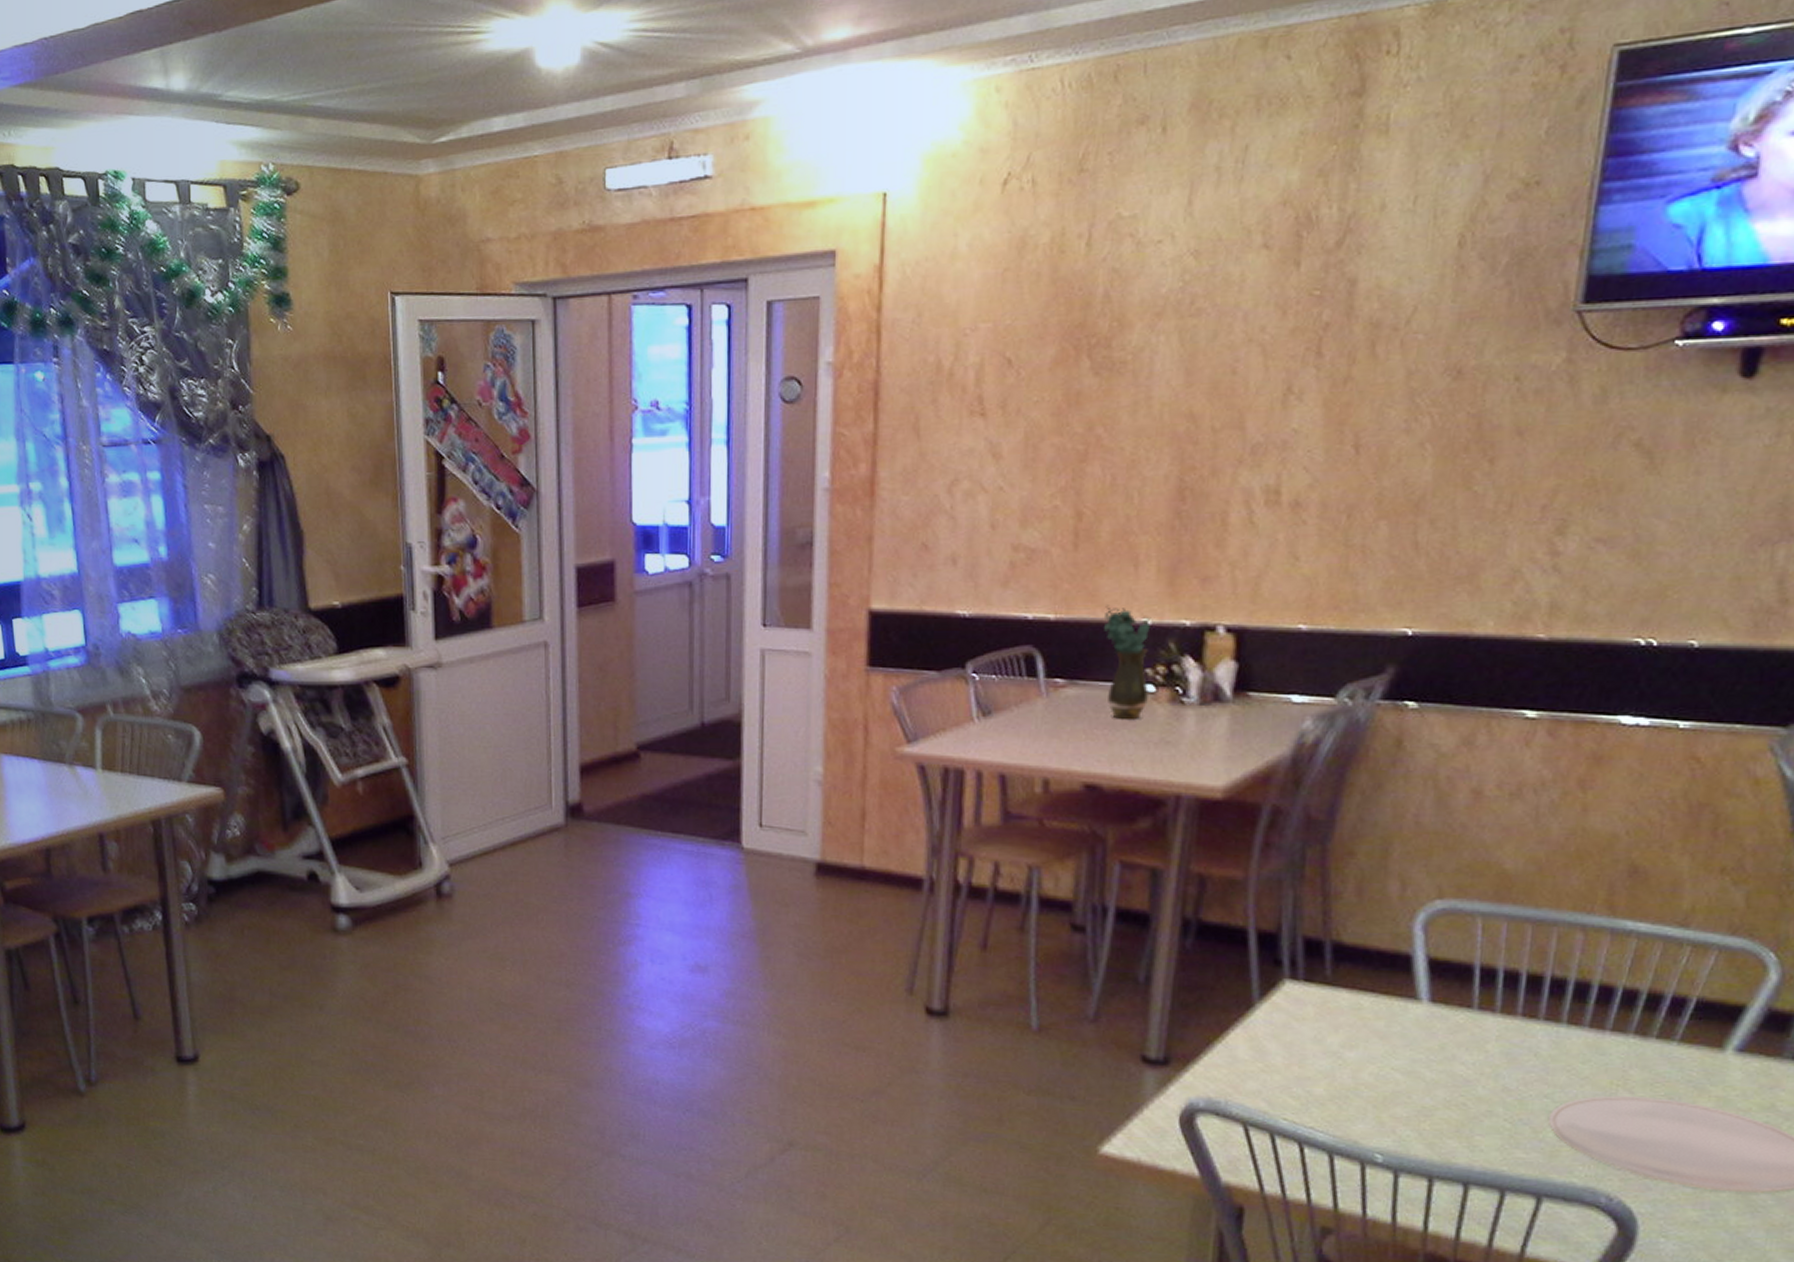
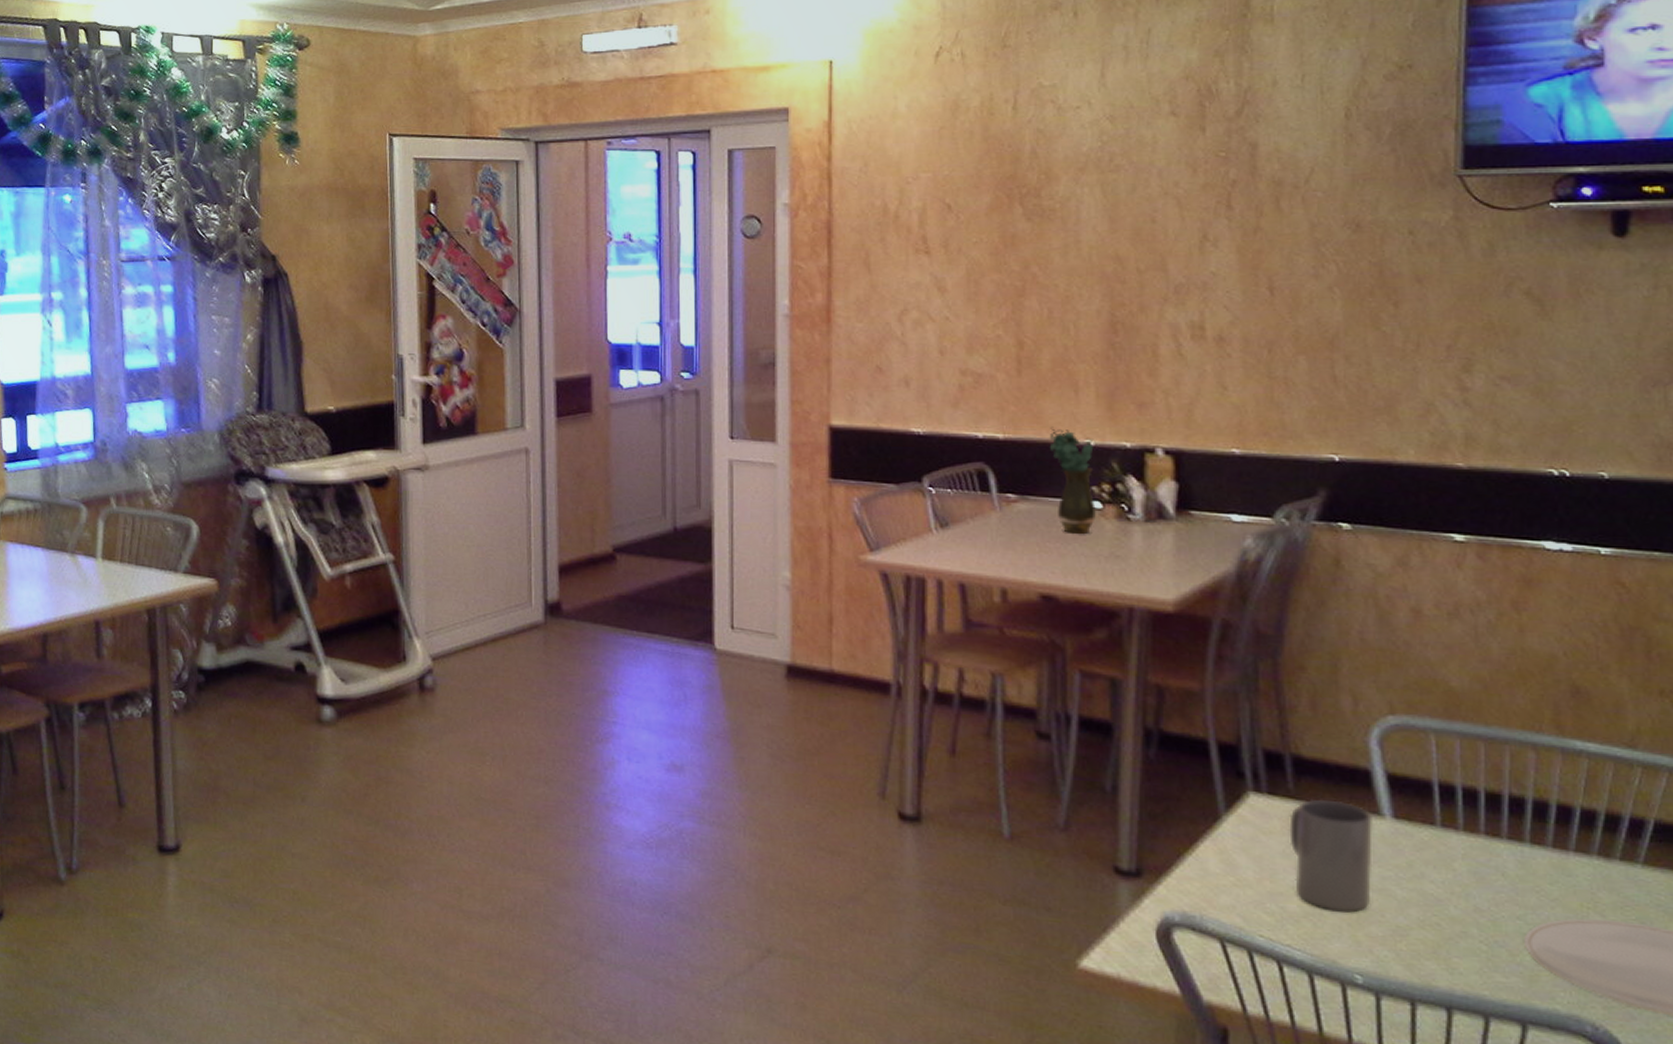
cup: none [1321,984,1409,1095] -> present [1289,798,1373,913]

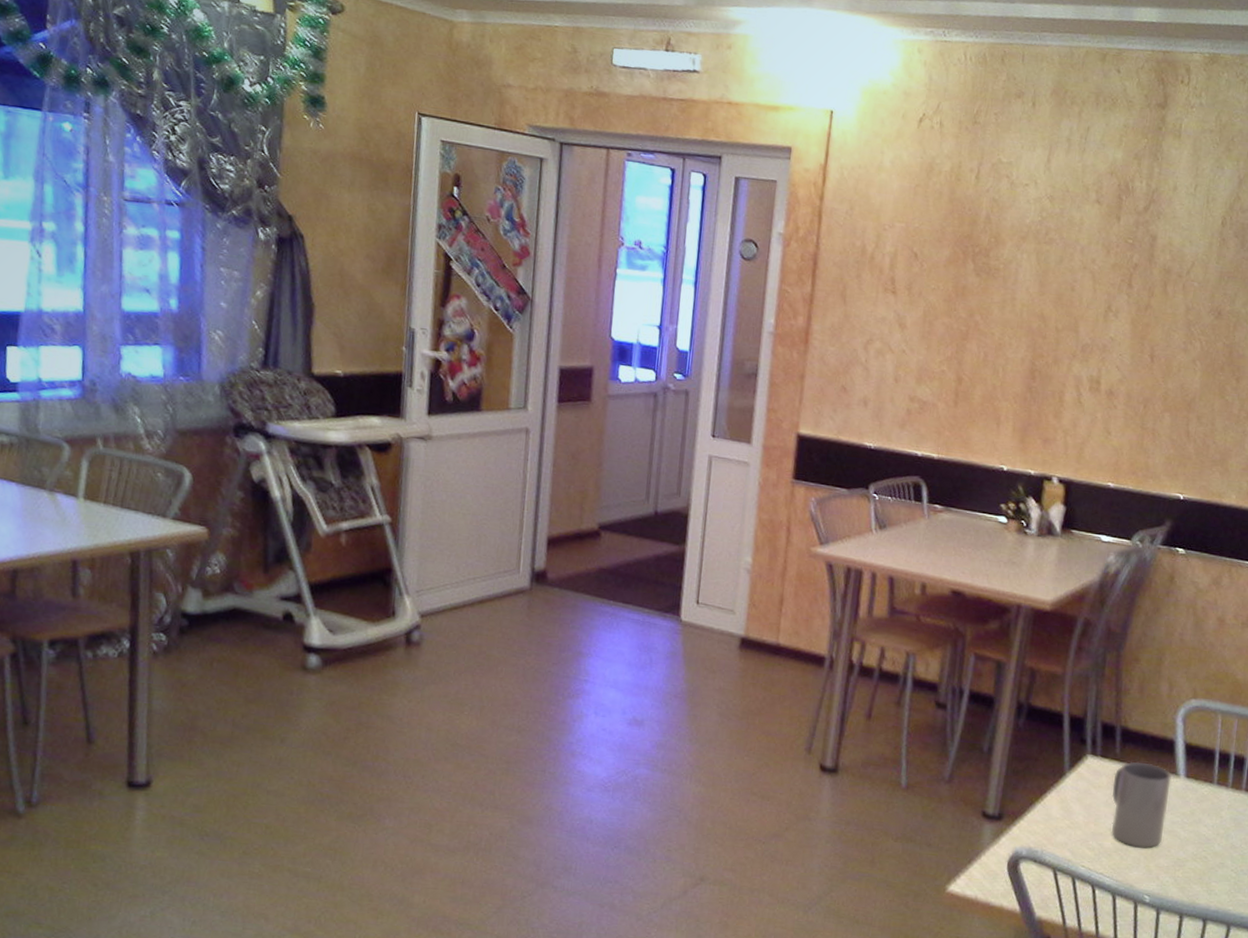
vase: present [1049,426,1096,535] -> none [972,452,1007,544]

